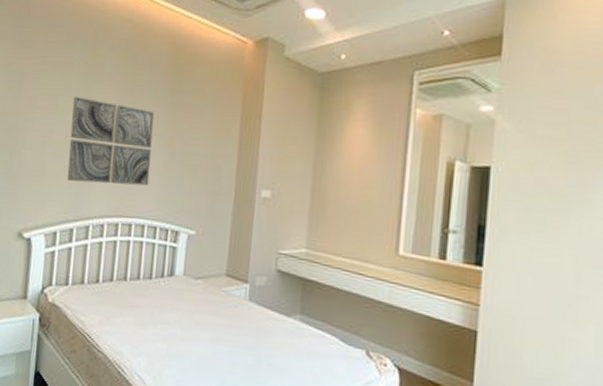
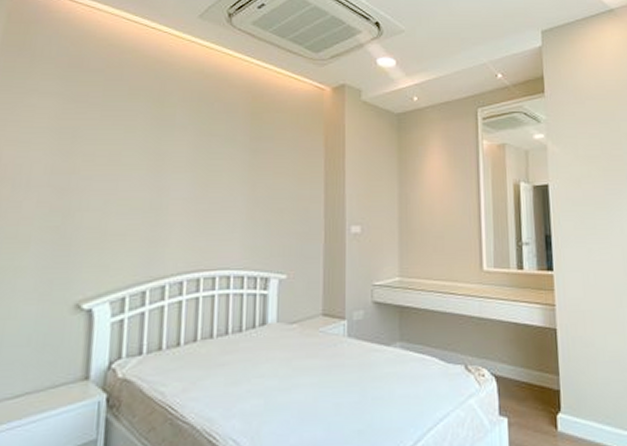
wall art: present [67,96,155,186] -> none [135,149,234,239]

